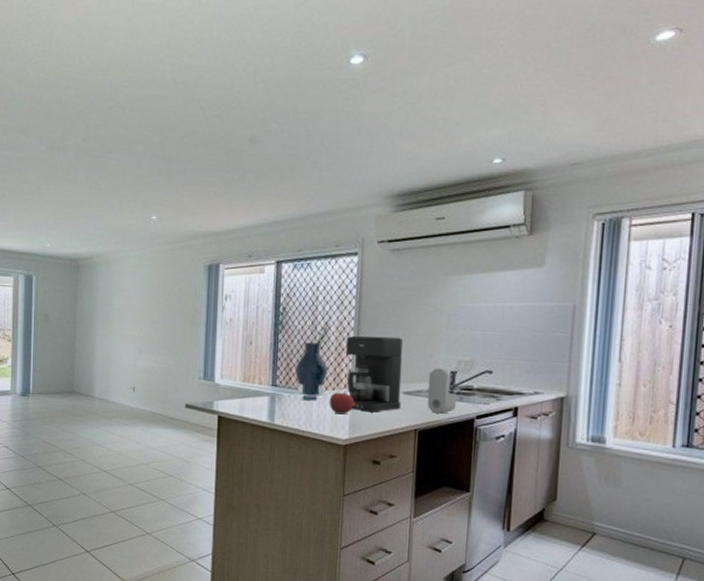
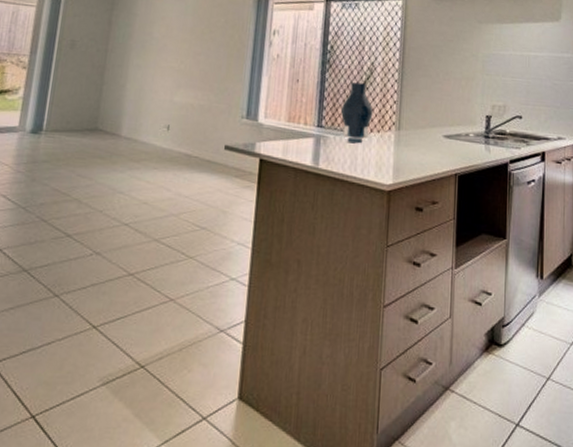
fruit: present [329,391,355,415] -> none [373,134,399,158]
coffee maker: present [345,335,403,413] -> none [390,77,443,156]
soap dispenser: present [427,368,457,414] -> none [465,112,492,158]

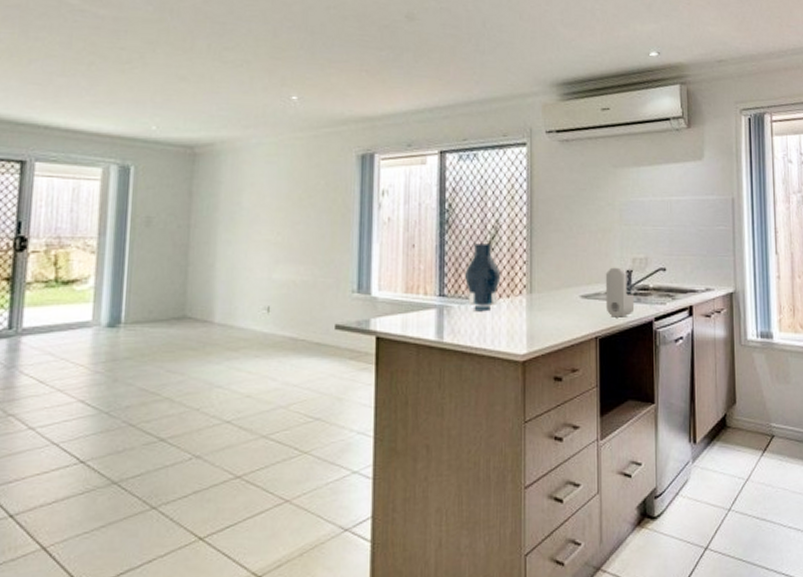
soap dispenser: none [465,112,492,158] -> present [605,267,635,317]

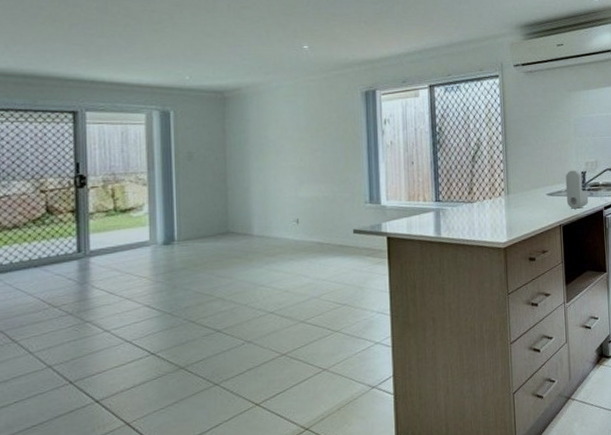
vase: present [464,243,501,312] -> none [454,158,484,212]

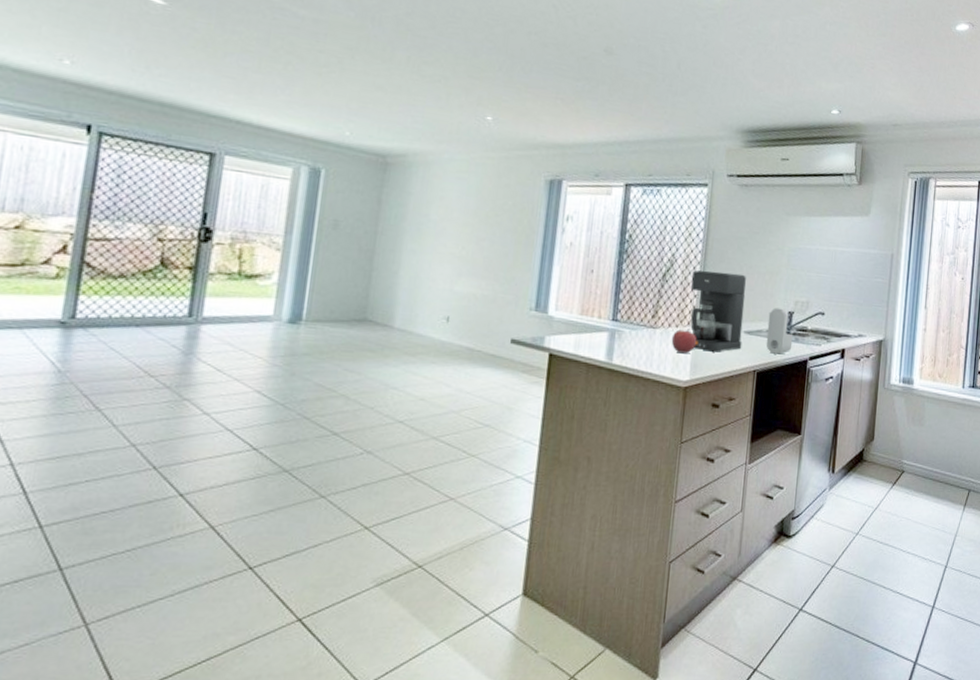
fruit: none [487,199,509,221] -> present [671,329,697,354]
coffee maker: none [496,146,547,215] -> present [690,270,746,352]

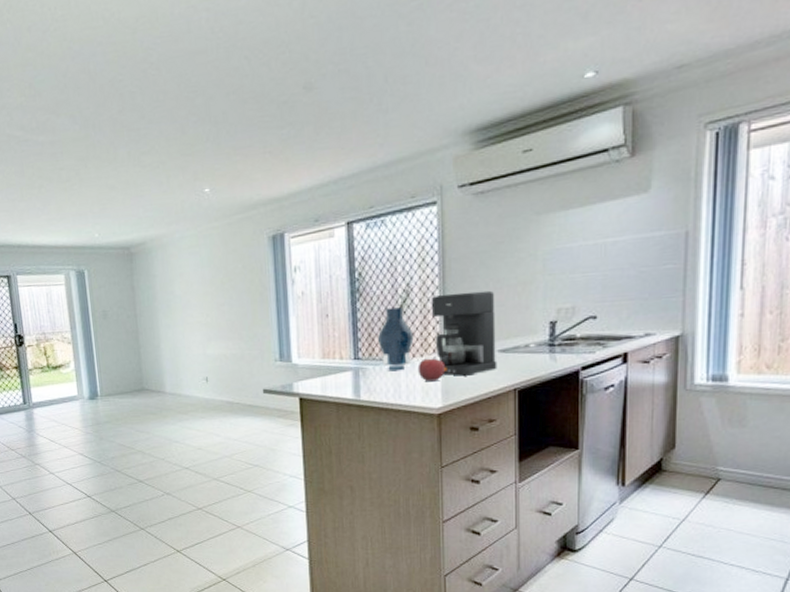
vase: none [637,274,672,339] -> present [377,307,414,372]
soap dispenser: present [766,307,793,355] -> none [525,319,559,369]

